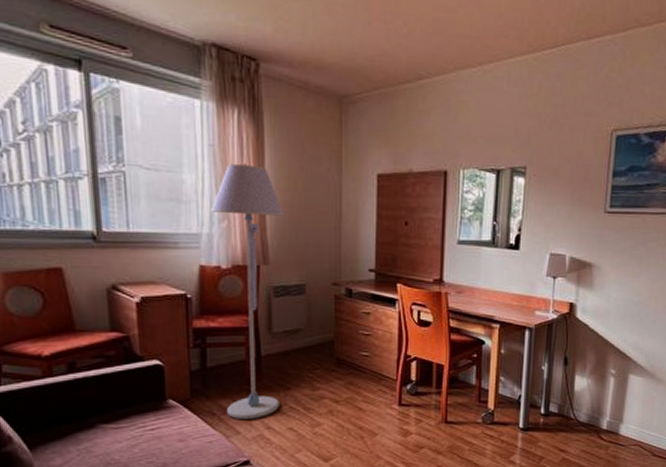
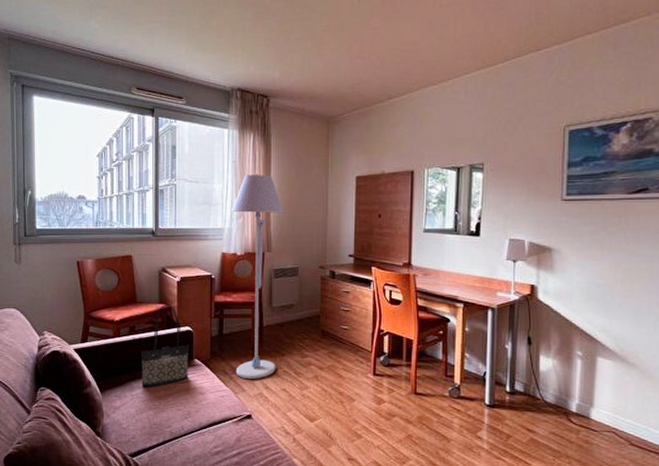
tote bag: none [87,334,161,439] -> present [140,305,190,388]

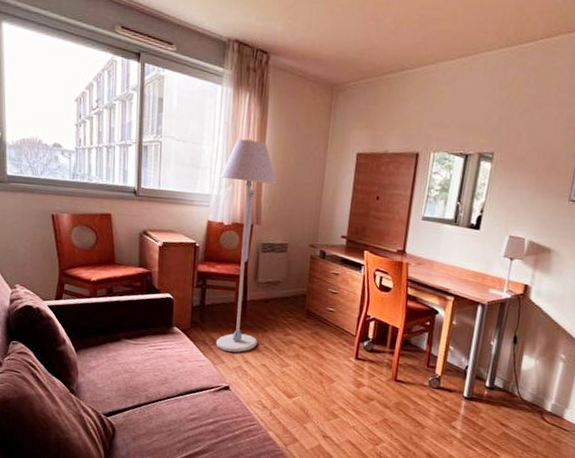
tote bag: present [140,305,190,388] -> none [118,269,170,351]

